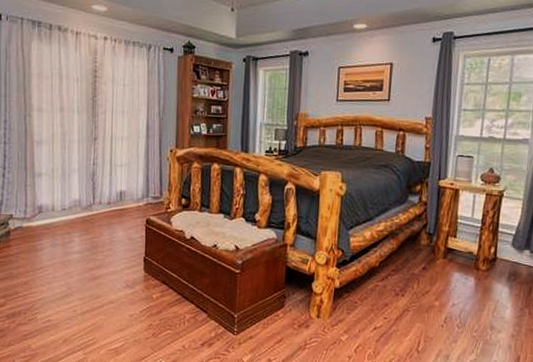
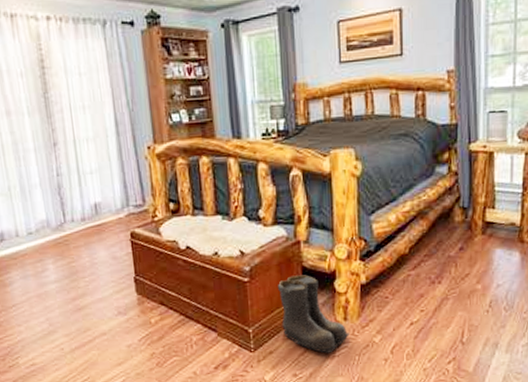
boots: none [263,273,320,345] -> present [277,275,349,354]

